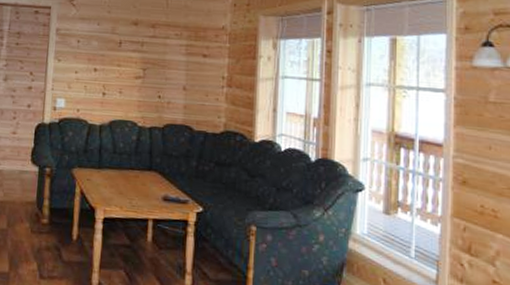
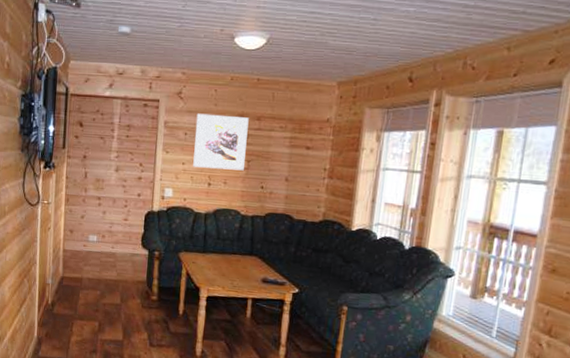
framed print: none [86,20,143,80] -> present [193,113,249,171]

